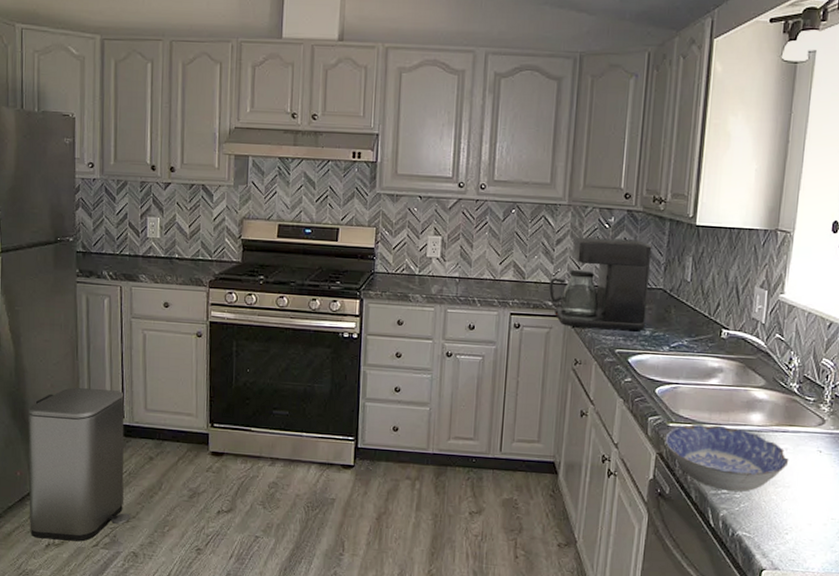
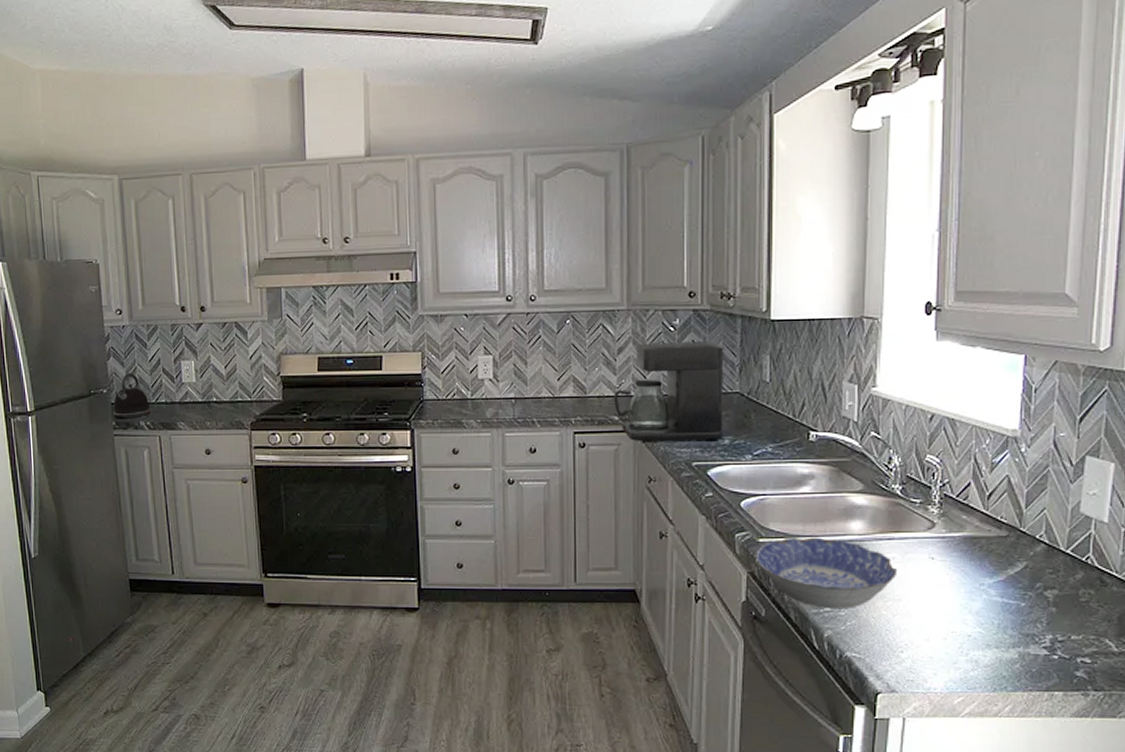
pedal bin: present [27,387,131,542] -> none [74,546,190,707]
kettle: none [78,223,115,268] -> present [113,372,151,419]

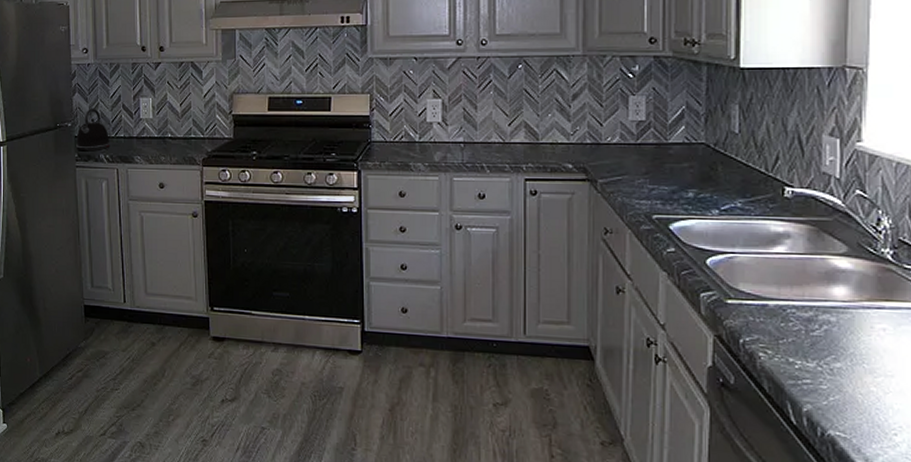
coffee maker: present [614,341,724,441] -> none [568,89,688,192]
bowl: present [756,537,898,608] -> none [723,300,890,382]

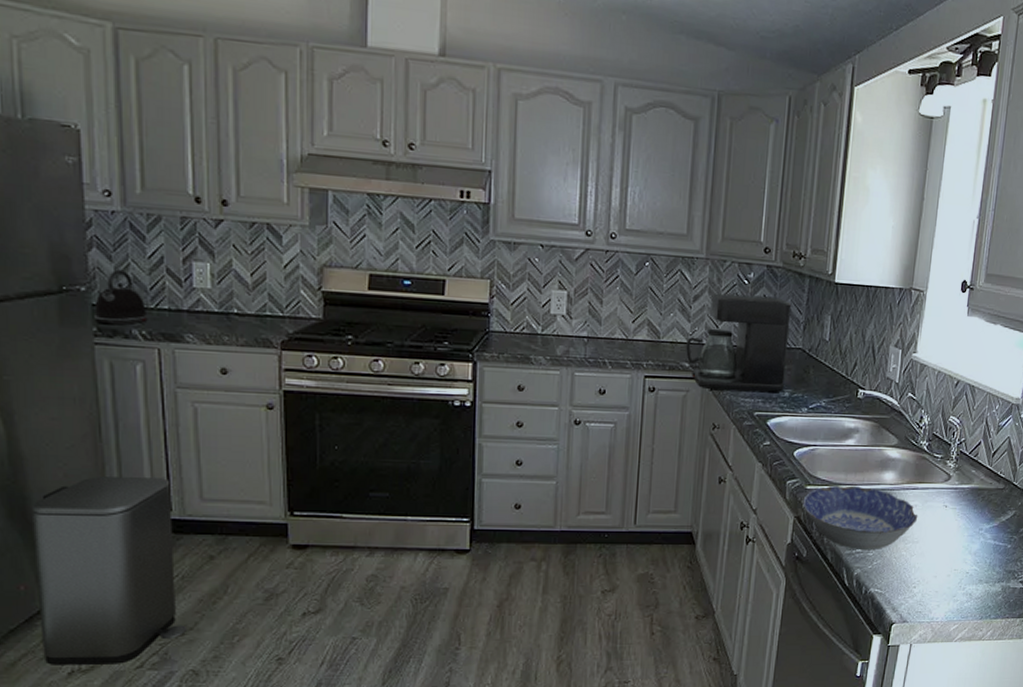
pedal bin: none [35,272,136,430] -> present [30,476,188,665]
coffee maker: none [568,89,688,192] -> present [686,293,792,392]
bowl: none [723,300,890,382] -> present [802,485,918,550]

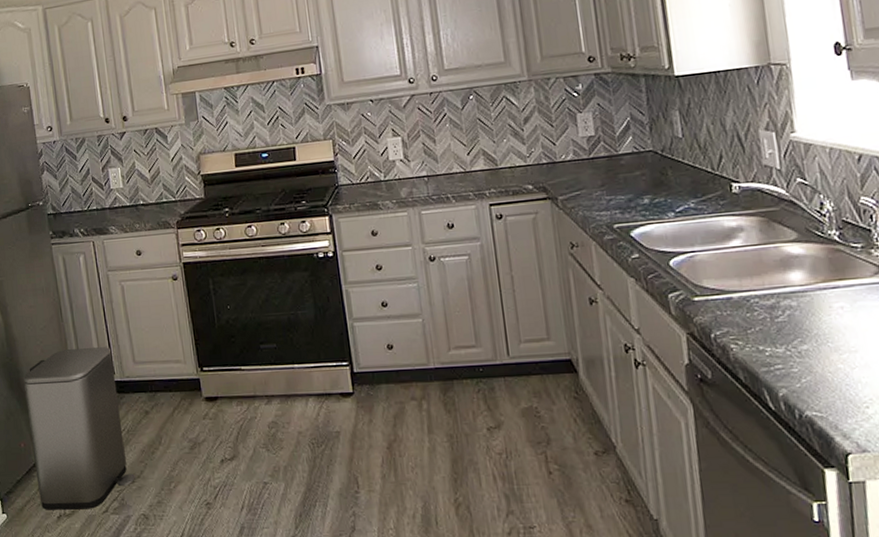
kettle: present [94,269,148,326] -> none [49,184,84,229]
coffee maker: present [686,293,792,392] -> none [525,103,642,208]
bowl: present [802,485,918,550] -> none [692,291,849,366]

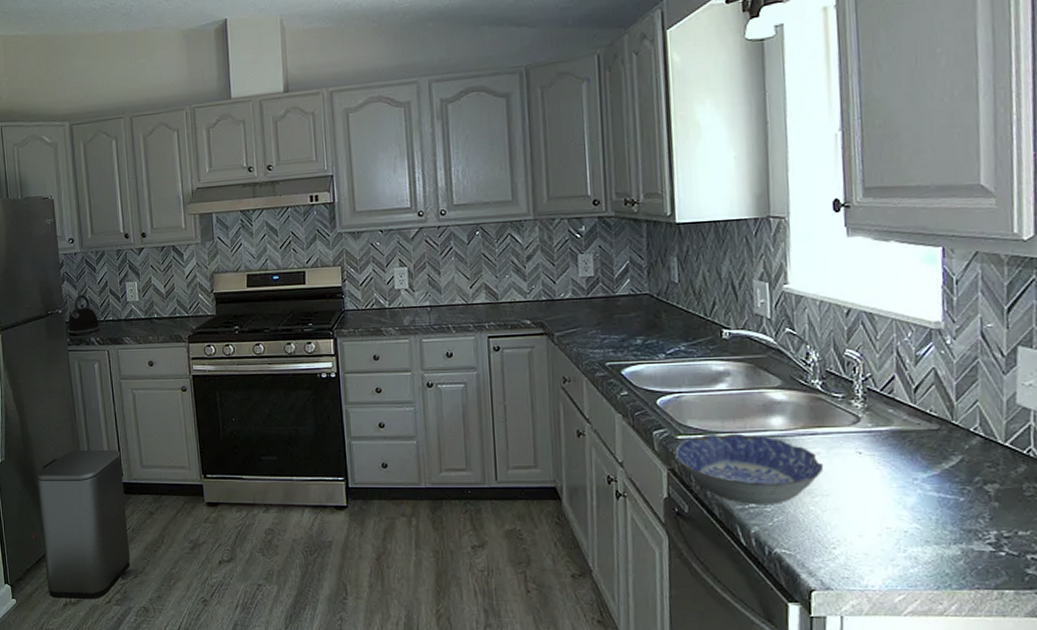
kettle: none [49,184,84,229] -> present [67,294,100,336]
bowl: none [692,291,849,366] -> present [675,433,824,504]

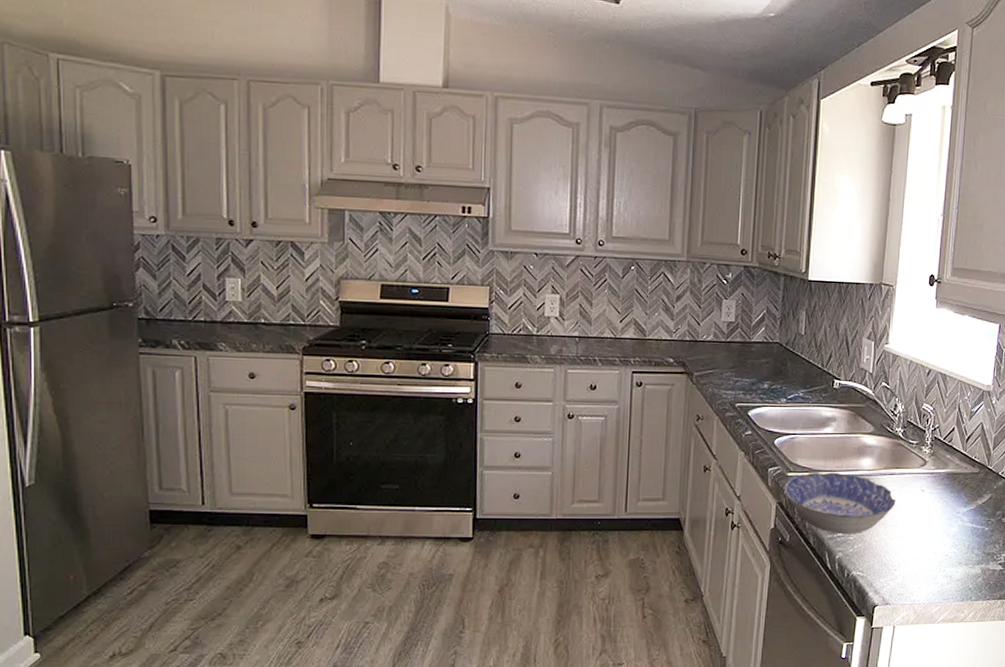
pedal bin: present [36,450,139,599] -> none [81,474,217,649]
kettle: present [67,294,100,336] -> none [140,286,186,337]

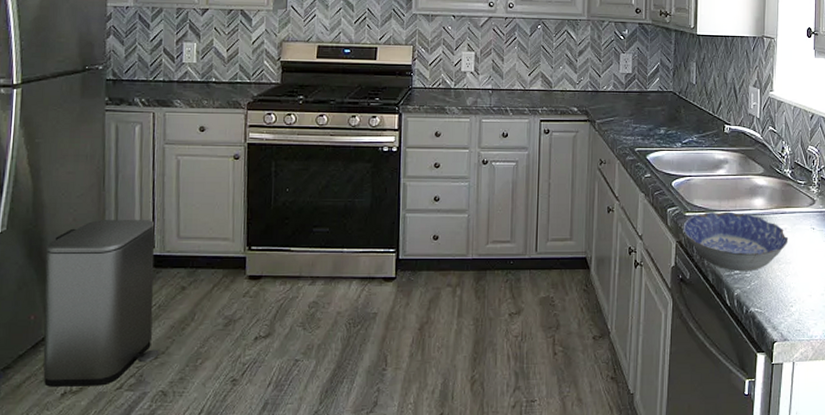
pedal bin: none [81,474,217,649] -> present [43,220,161,387]

